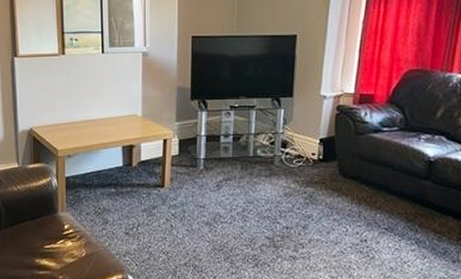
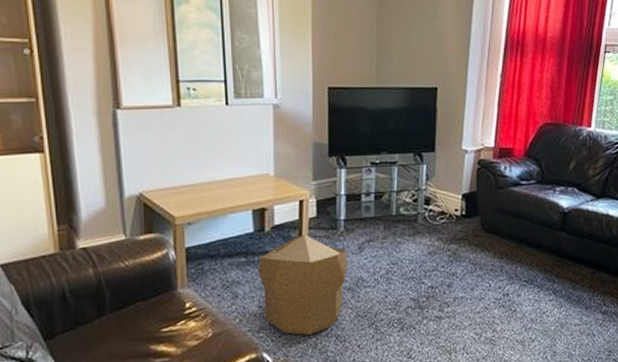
pouf: none [125,170,207,264] -> present [257,234,349,336]

